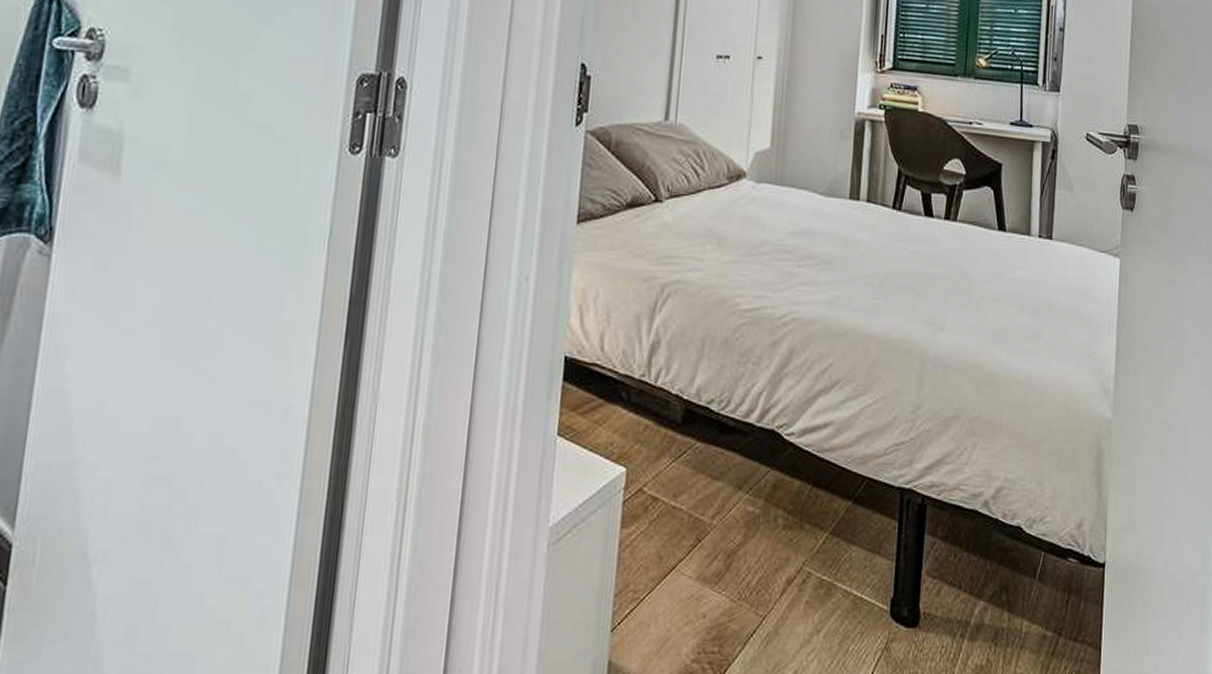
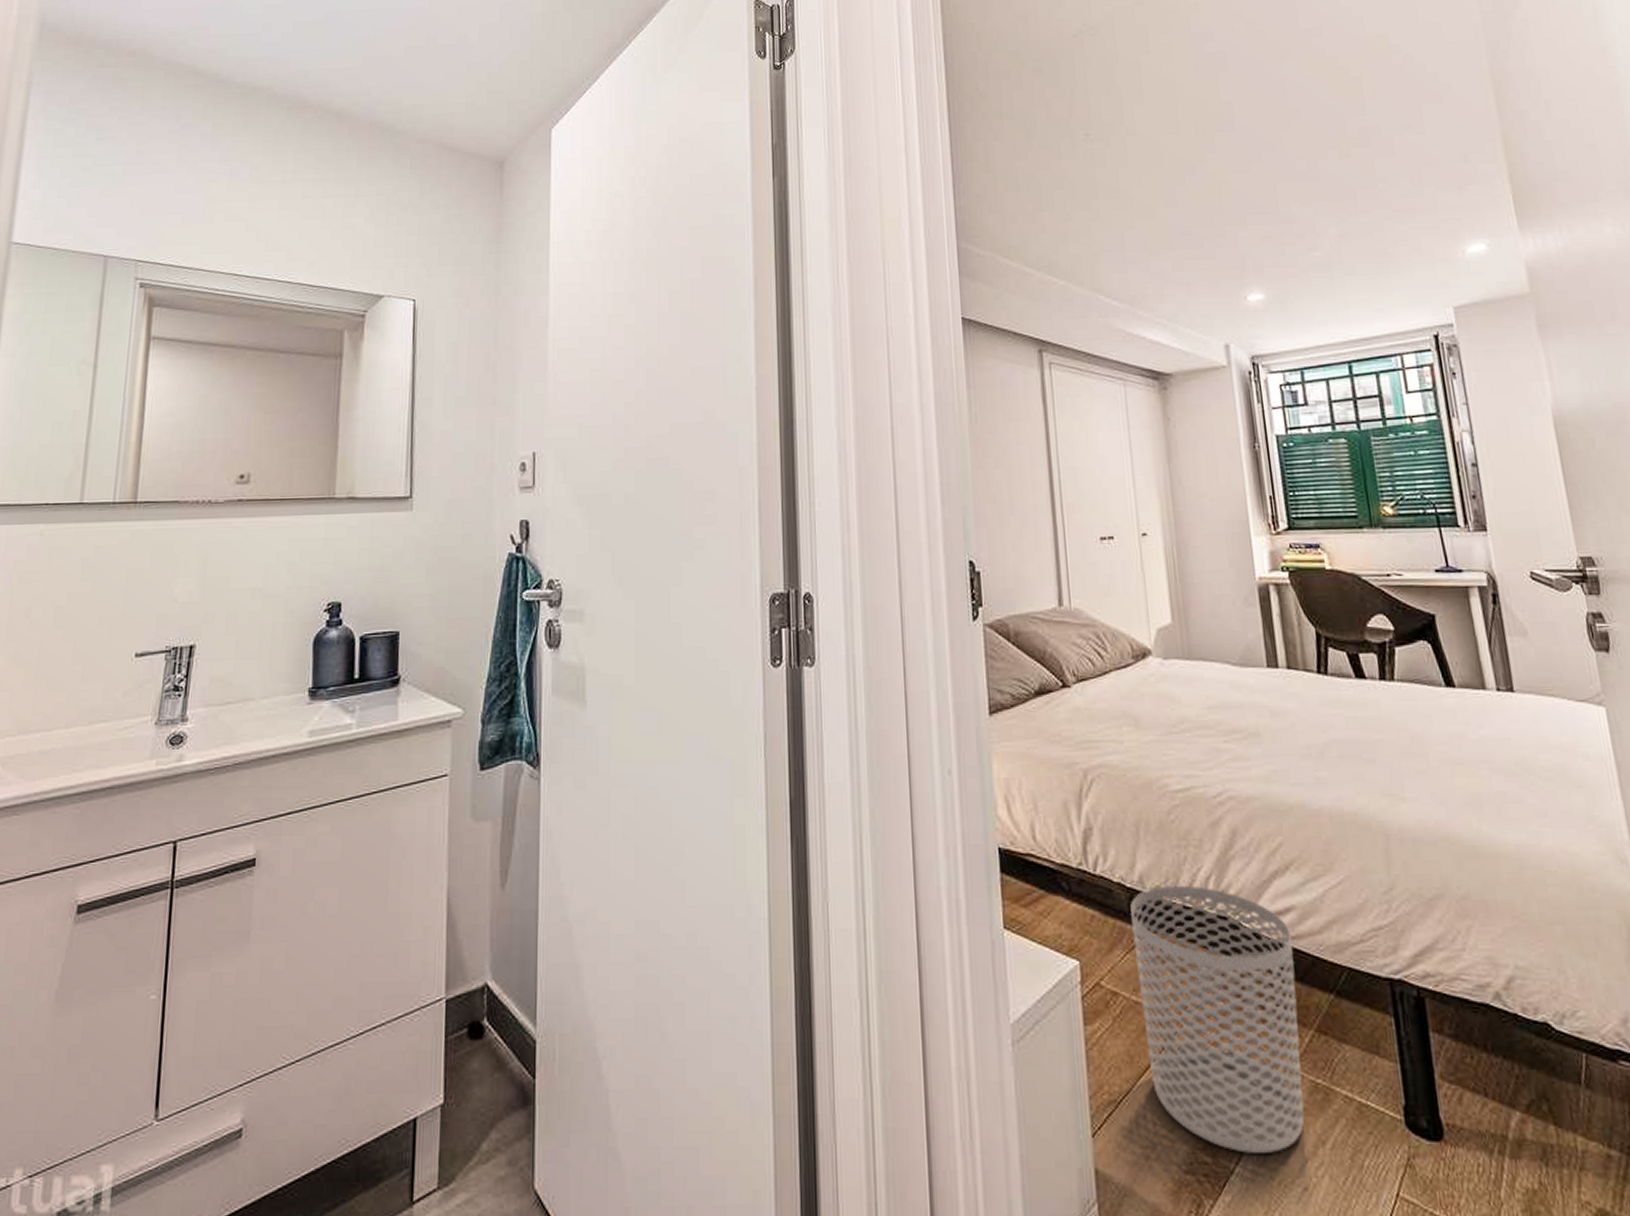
waste bin: none [676,399,826,643] -> present [1130,885,1305,1153]

